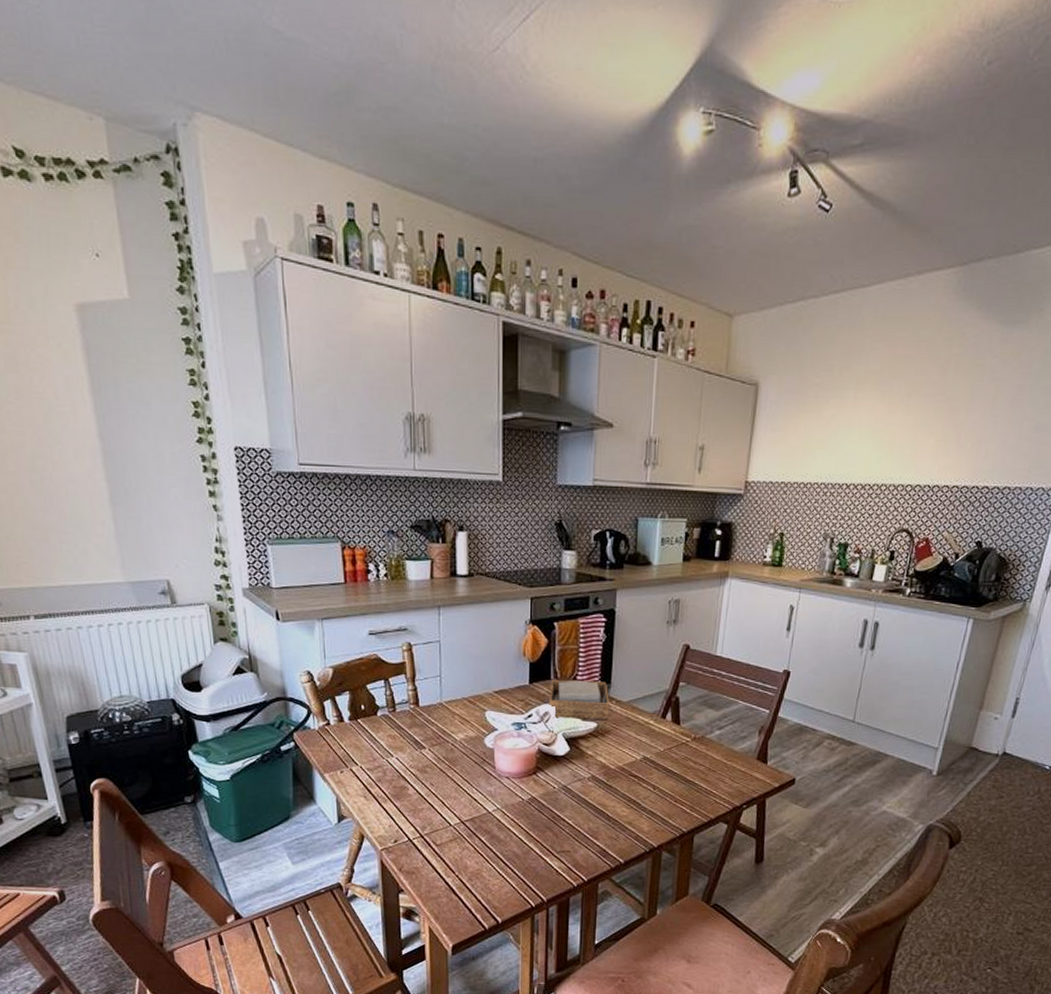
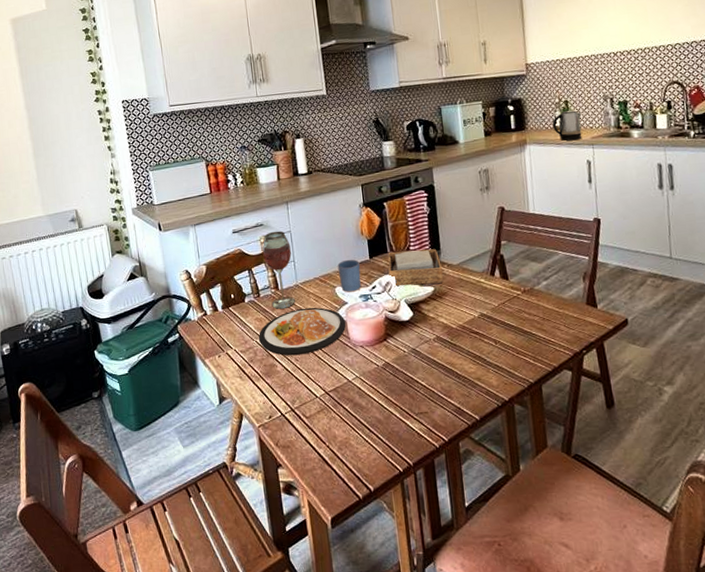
dish: none [391,729,493,780] -> present [259,307,346,356]
wineglass: none [404,639,438,728] -> present [262,230,295,309]
mug: none [491,681,517,719] -> present [337,259,361,293]
kettle: none [760,544,795,581] -> present [552,110,582,141]

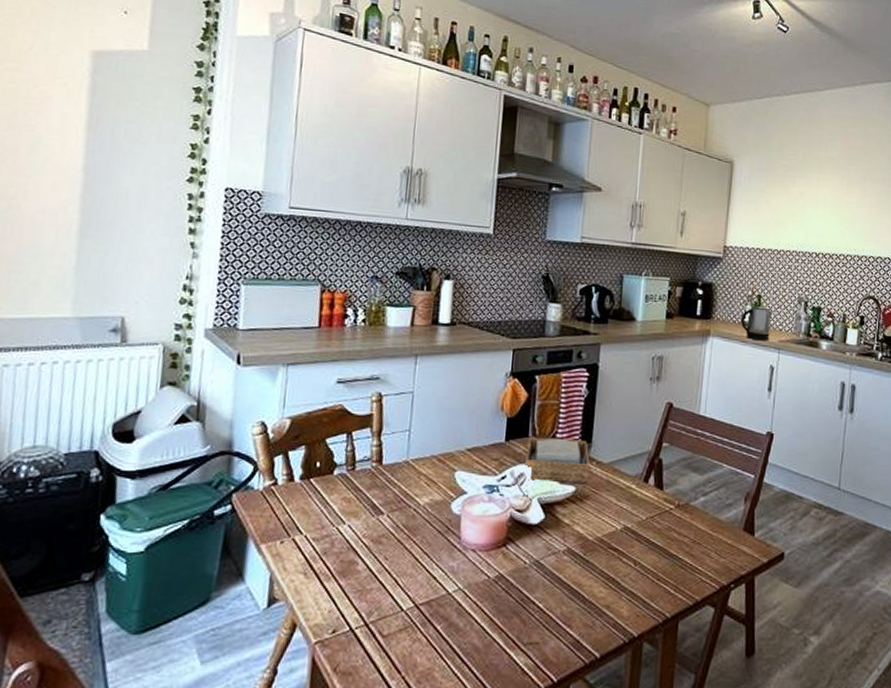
dish: present [259,307,346,356] -> none [341,492,460,553]
wineglass: present [262,230,295,309] -> none [368,389,409,489]
mug: present [337,259,361,293] -> none [462,438,492,481]

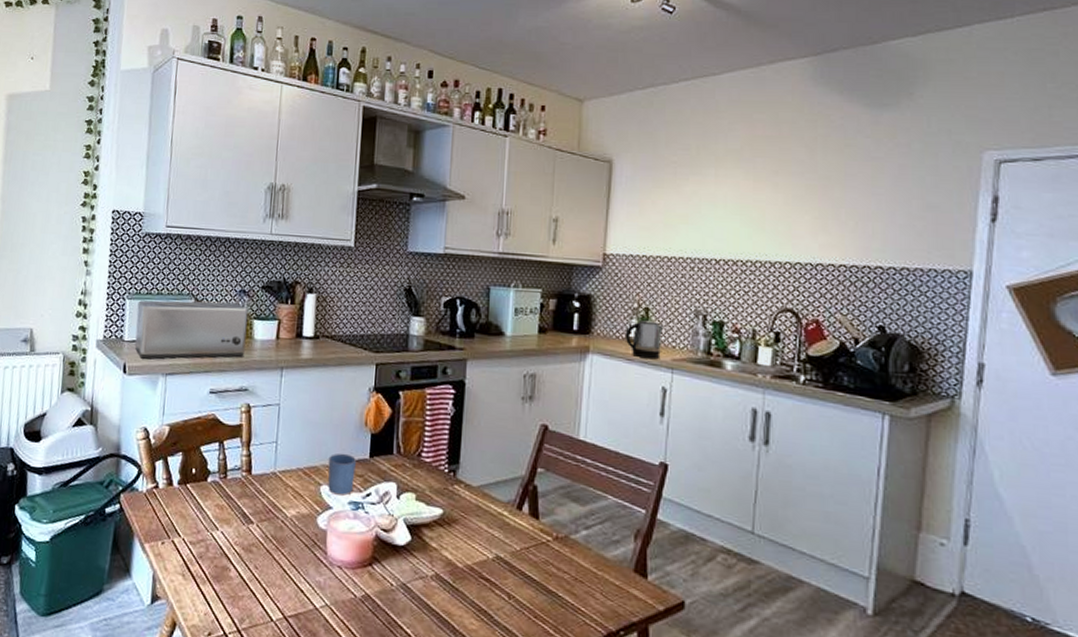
toaster: none [251,286,381,349] -> present [134,300,249,360]
mug: none [462,438,492,481] -> present [327,453,356,497]
napkin holder: present [525,437,590,483] -> none [390,455,457,506]

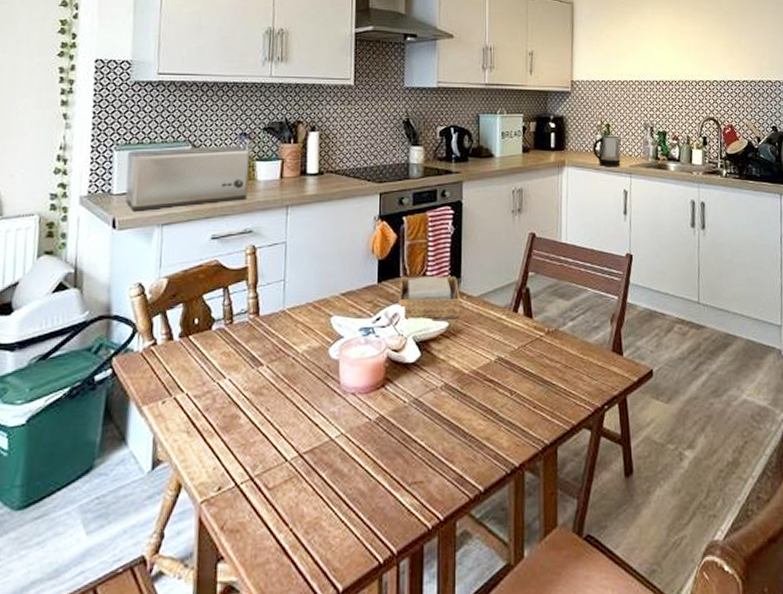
mug: present [327,453,356,497] -> none [337,282,365,325]
napkin holder: none [390,455,457,506] -> present [398,276,460,320]

